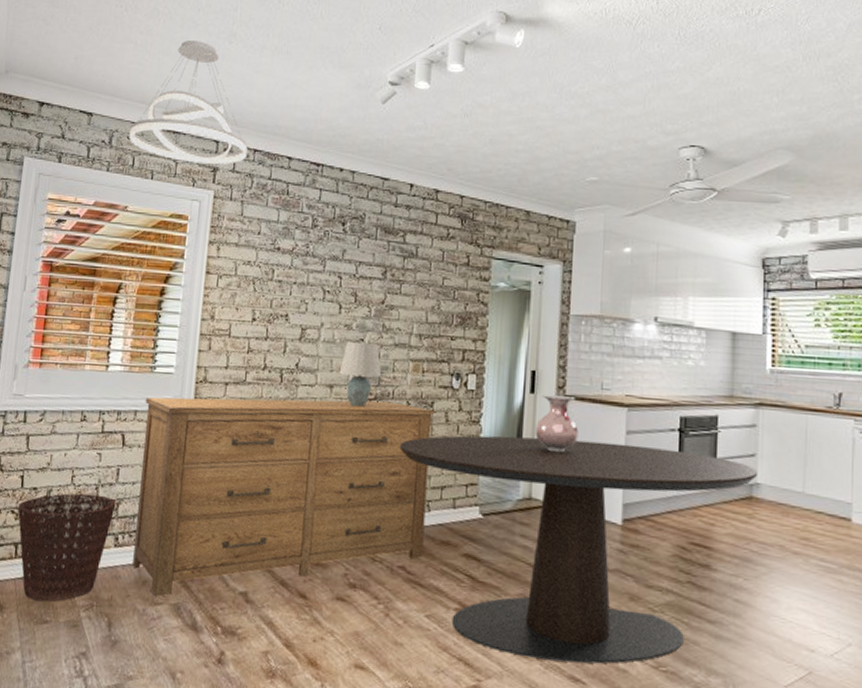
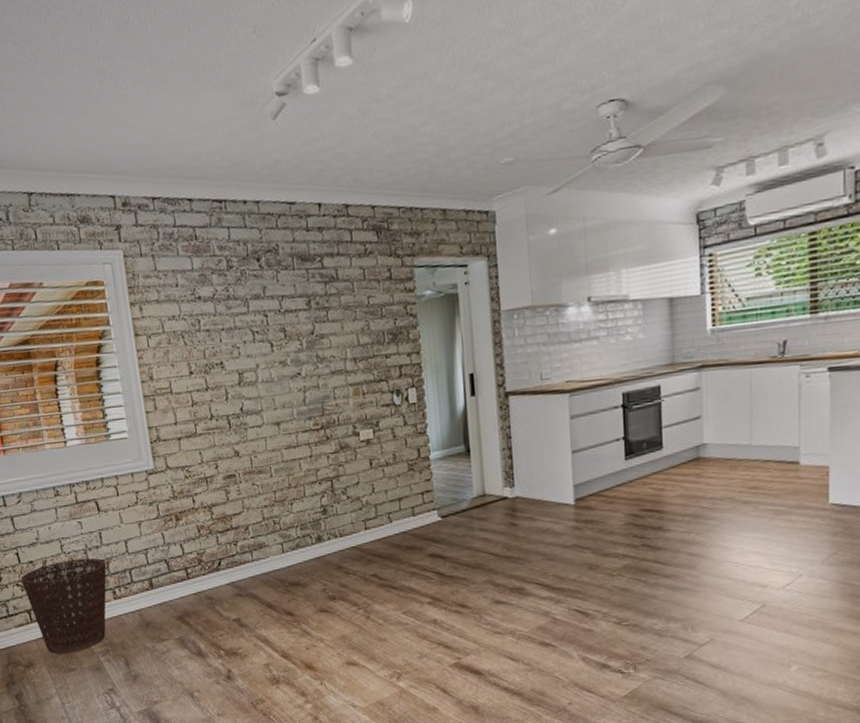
pendant light: present [129,41,248,164] -> none [22,87,147,225]
dresser: present [133,397,435,597] -> none [108,427,392,634]
table lamp: present [339,341,382,407] -> none [282,374,324,439]
dining table: present [399,435,759,664] -> none [353,425,705,633]
vase: present [535,395,579,452] -> none [480,392,524,448]

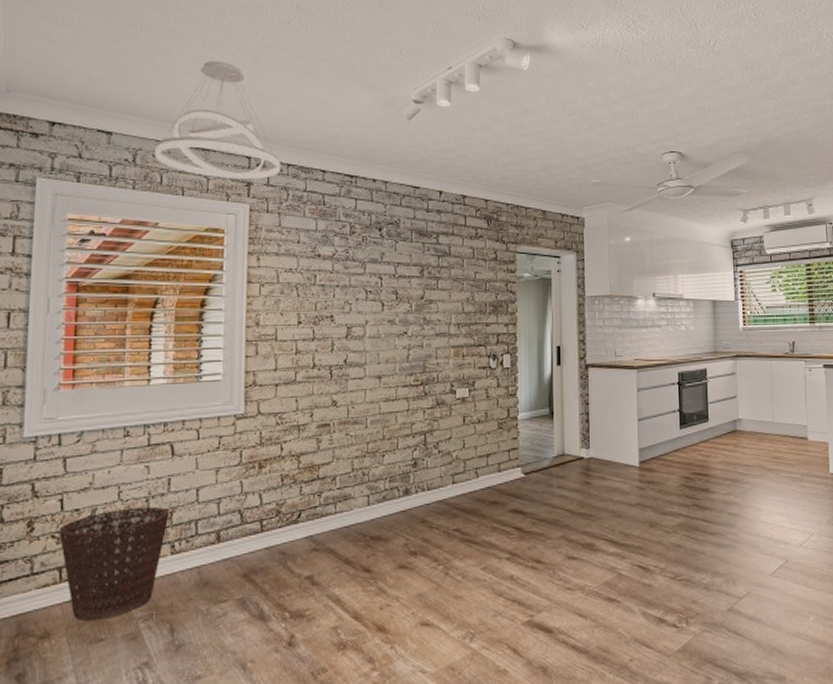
pendant light: none [22,87,147,225] -> present [154,61,281,179]

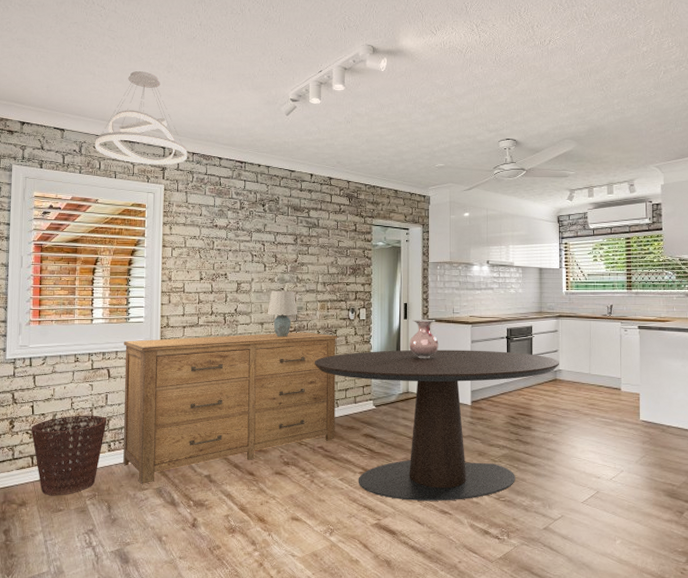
dresser: none [192,385,477,595] -> present [123,332,338,484]
table lamp: none [386,334,426,393] -> present [267,290,298,337]
dining table: none [447,399,740,589] -> present [314,349,560,501]
vase: none [564,365,599,412] -> present [409,320,439,358]

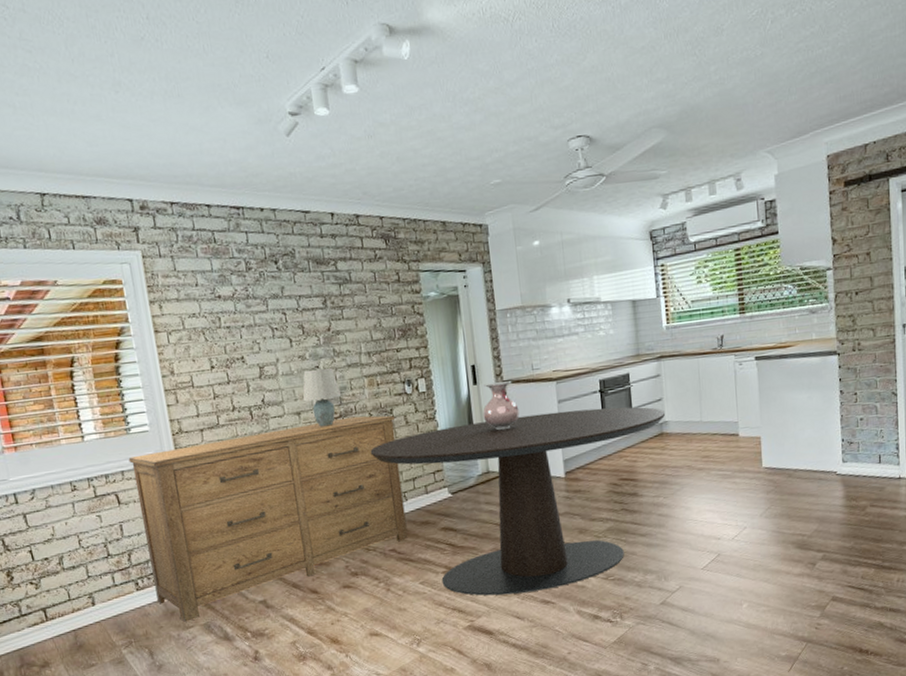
basket: present [31,415,107,496] -> none [34,550,129,651]
pendant light: present [95,71,188,165] -> none [35,95,165,226]

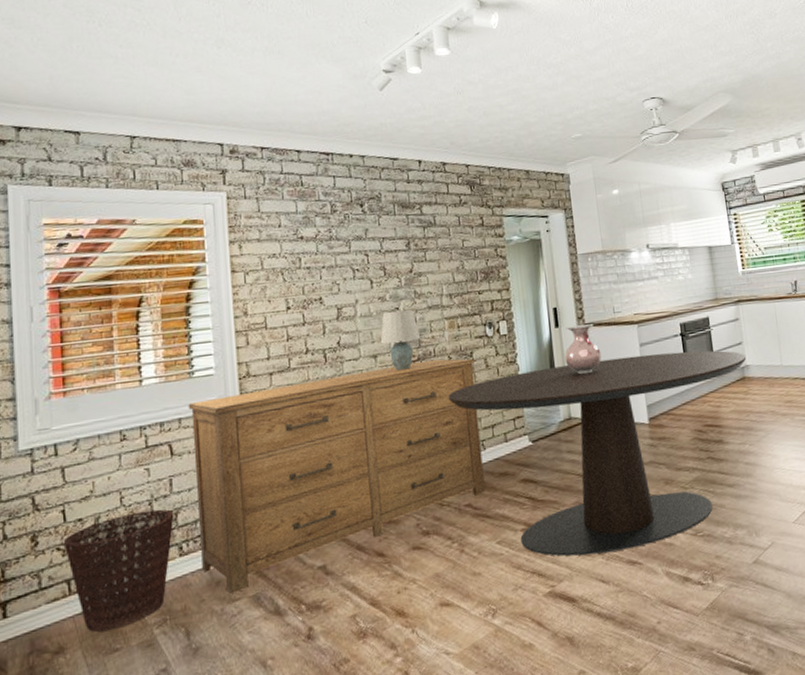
basket: none [34,550,129,651] -> present [63,509,175,632]

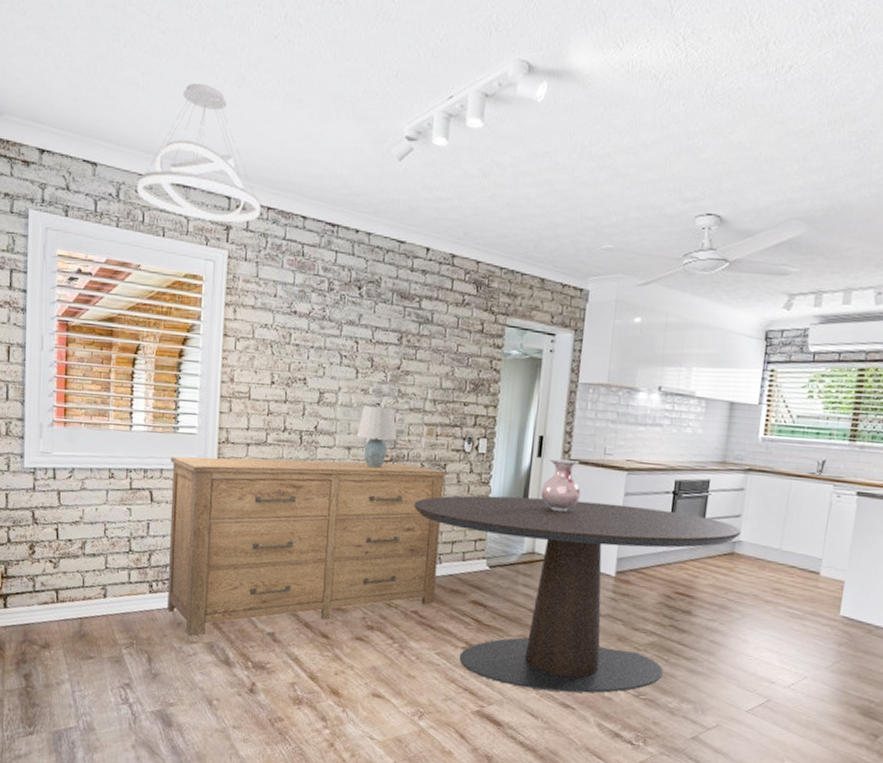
basket: present [63,509,175,632] -> none [55,545,149,641]
pendant light: none [124,49,255,168] -> present [137,83,261,223]

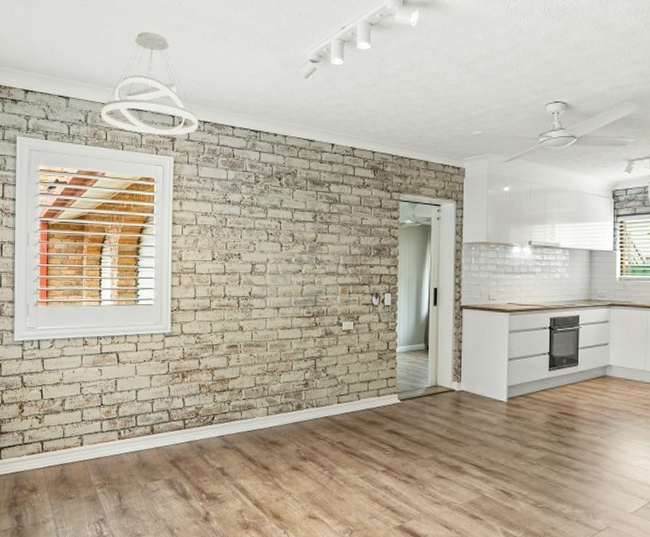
dresser: present [167,456,448,637] -> none [132,318,360,475]
table lamp: present [356,405,397,468] -> none [283,272,317,323]
dining table: present [413,495,742,693] -> none [334,339,611,505]
vase: present [540,459,581,511] -> none [439,306,472,349]

